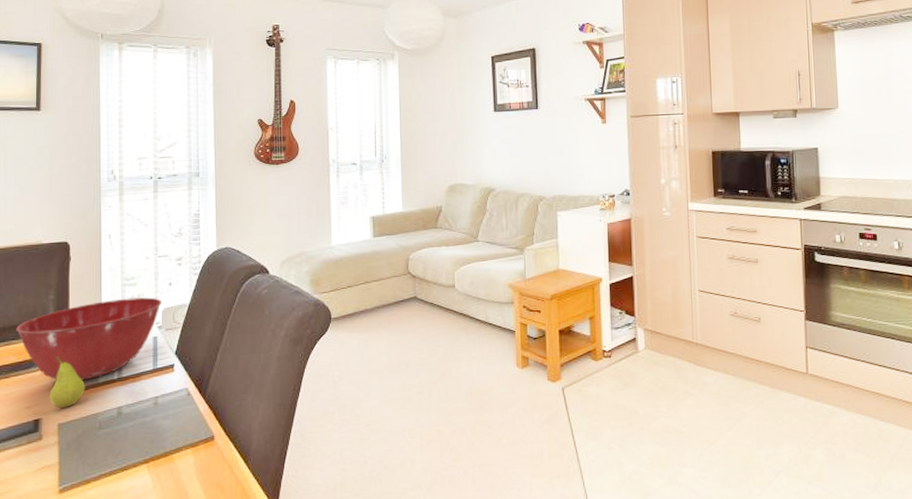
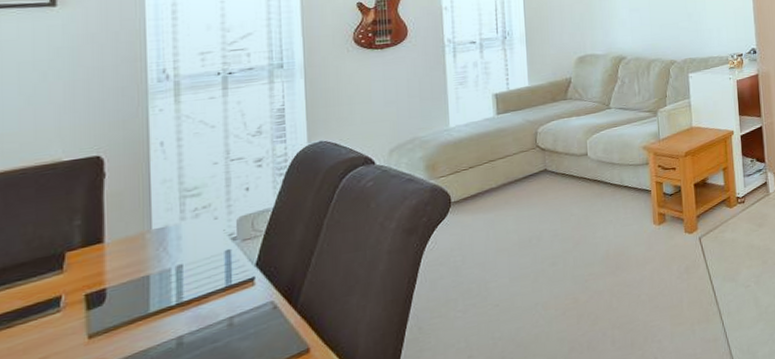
mixing bowl: present [16,297,162,380] -> none [23,206,236,319]
fruit: present [49,356,85,408] -> none [76,291,130,351]

